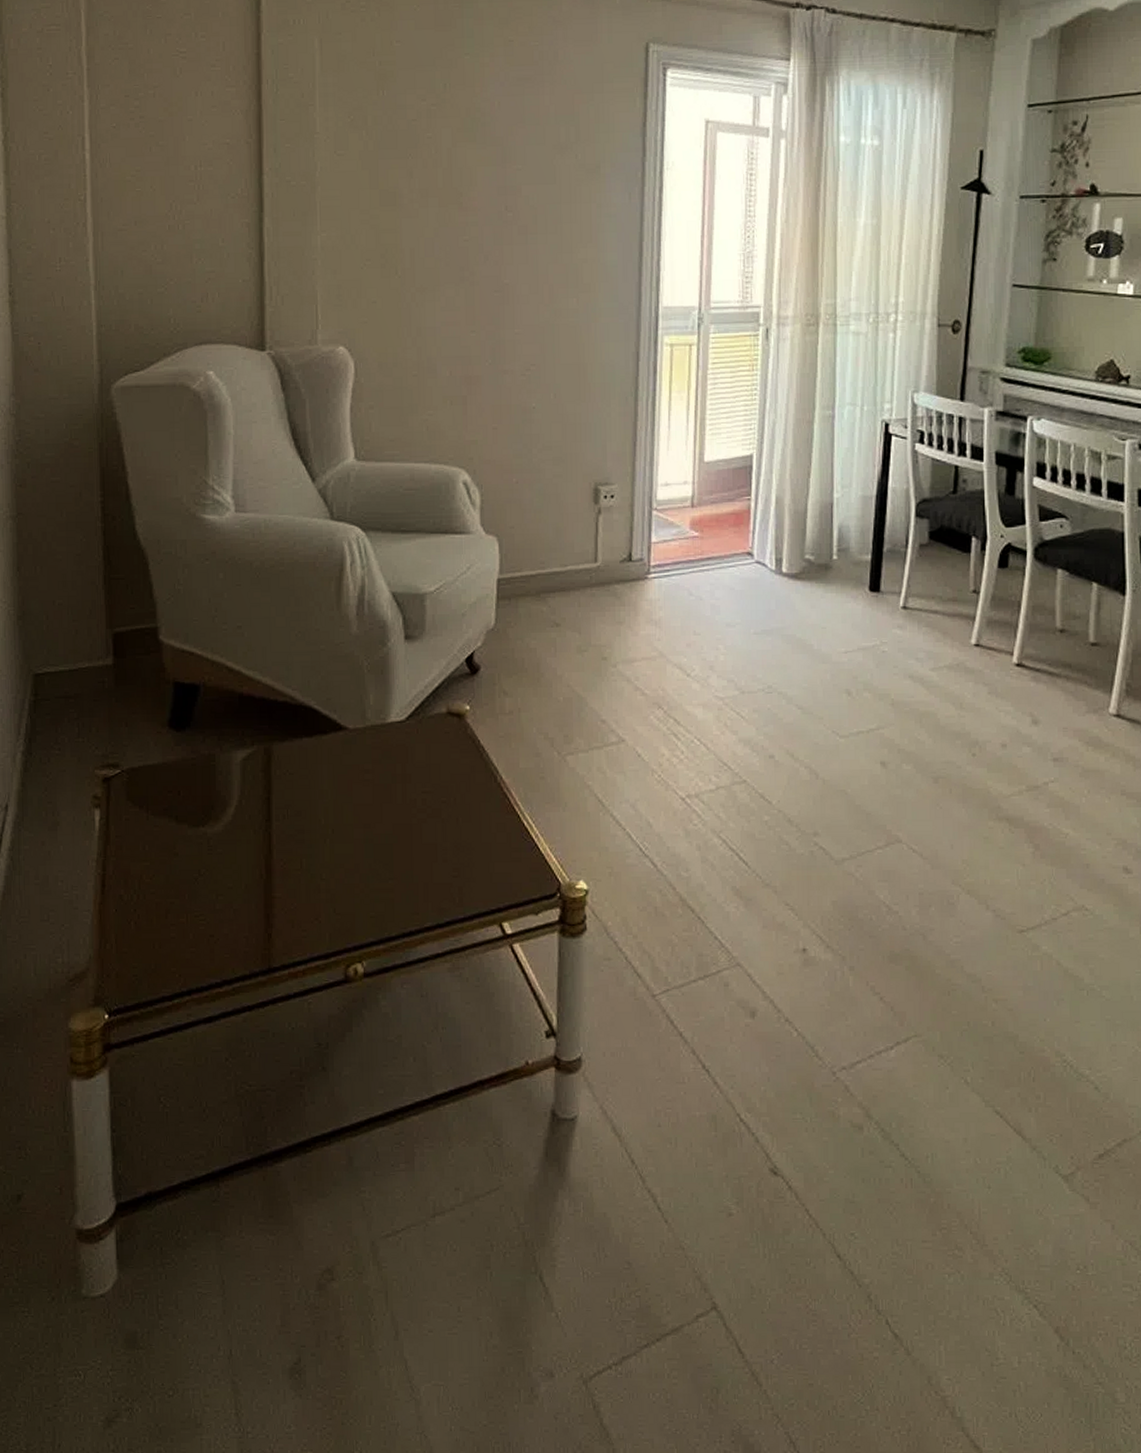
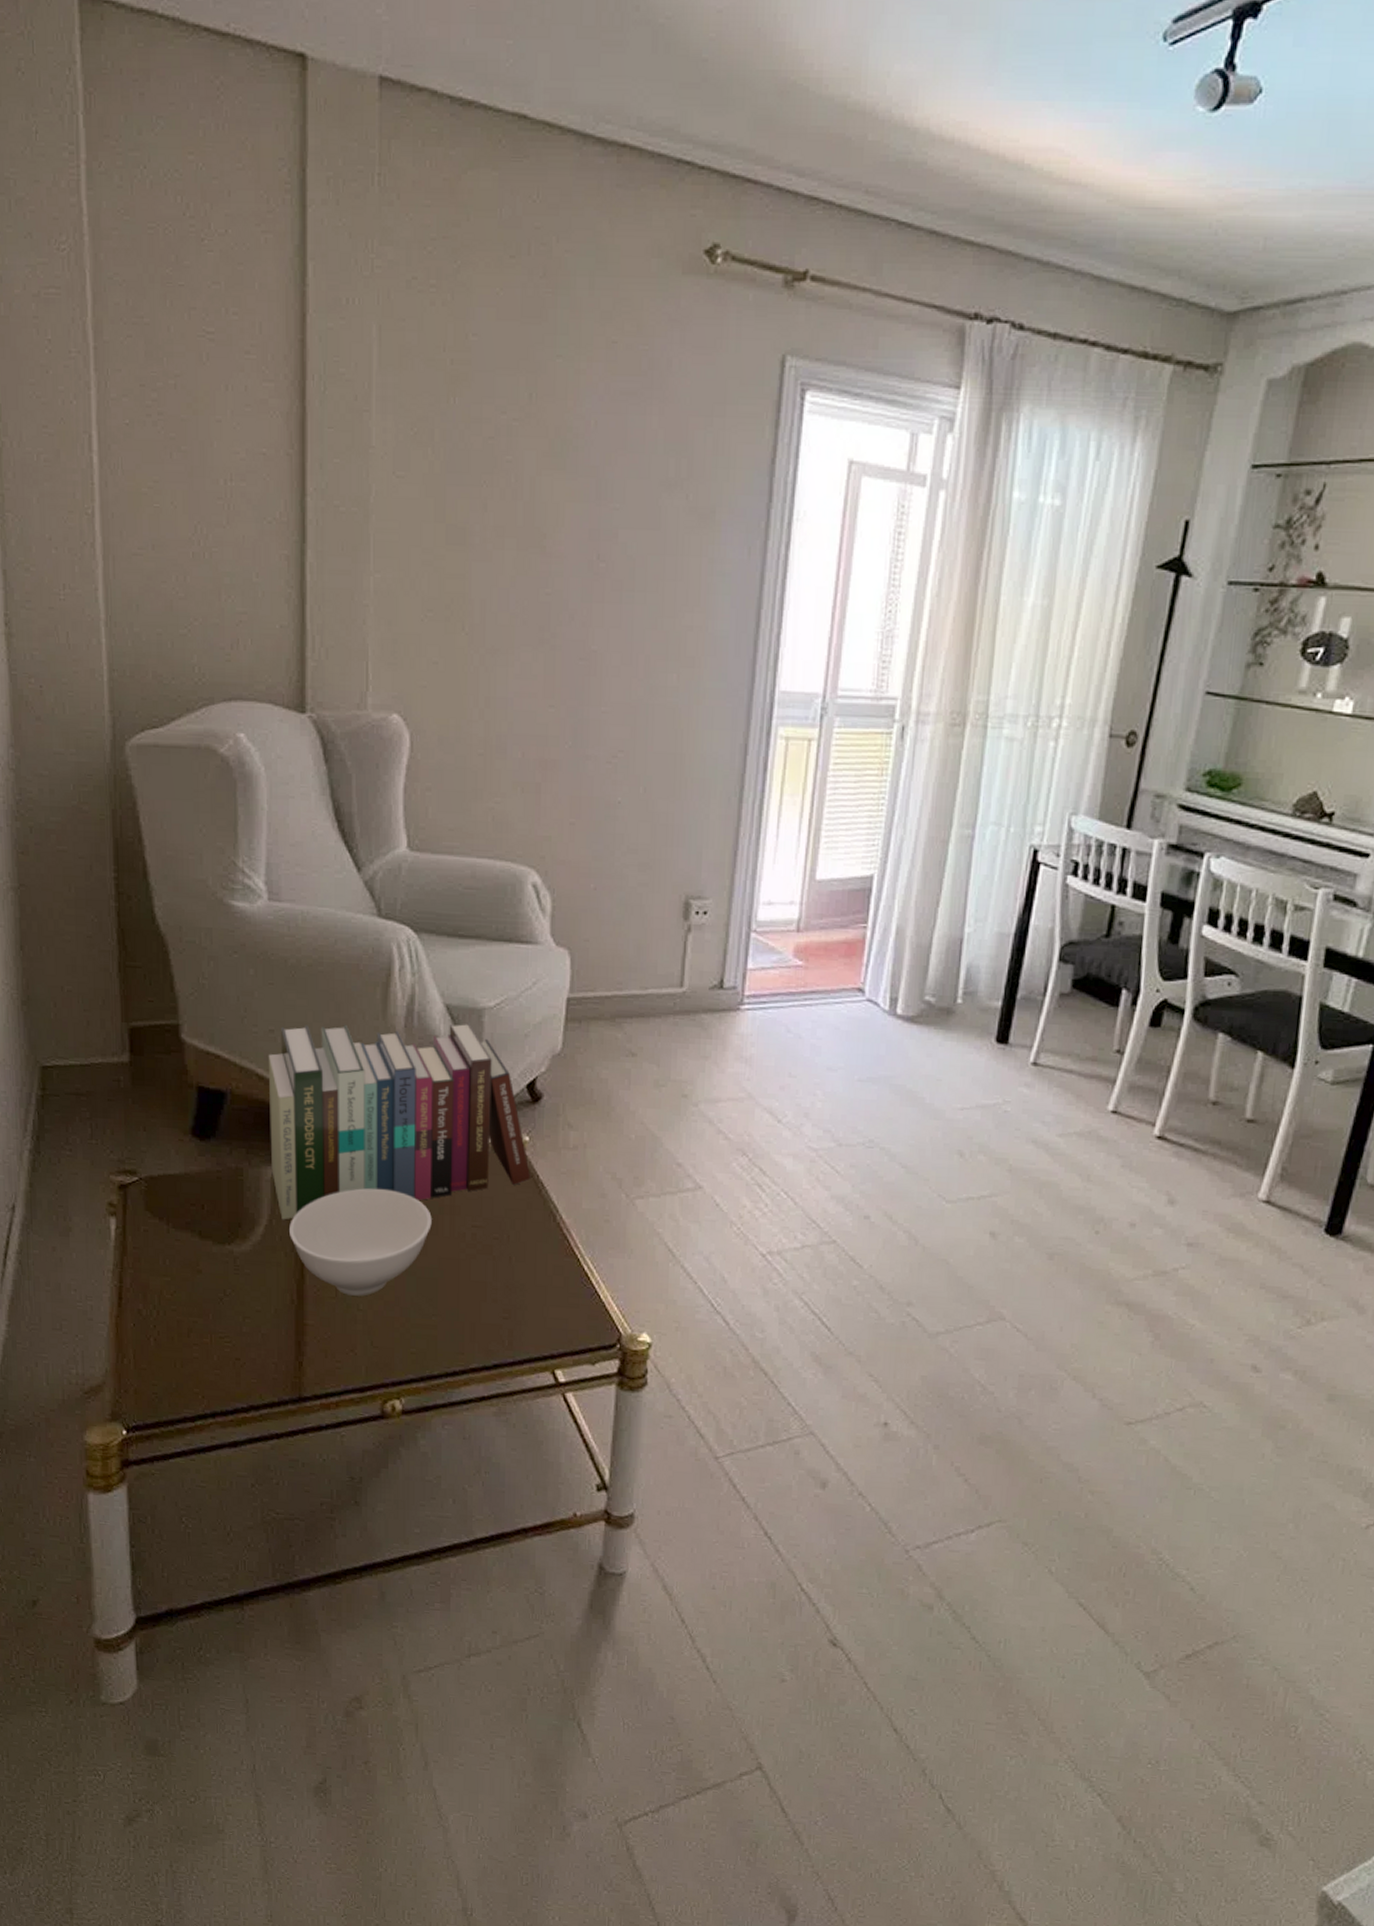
books: none [236,607,473,800] -> present [268,1023,531,1220]
bowl: none [258,763,386,866] -> present [289,1188,432,1296]

